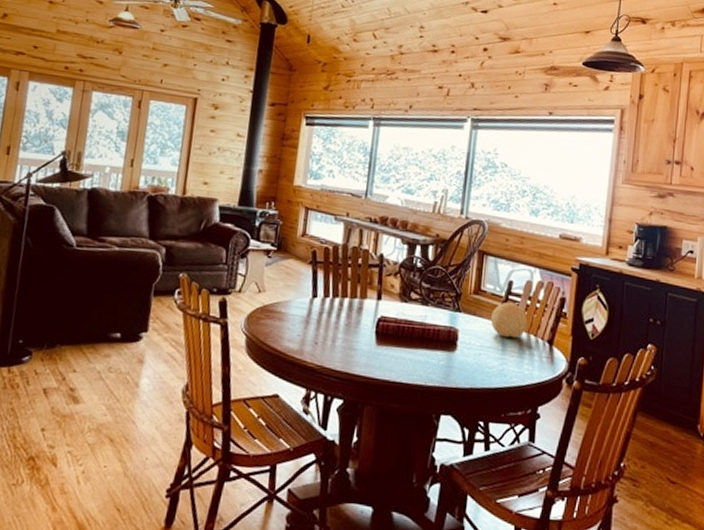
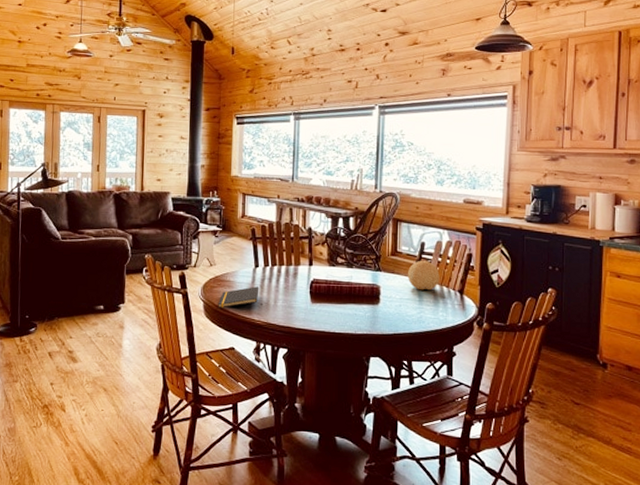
notepad: none [263,321,316,345] -> present [218,286,259,308]

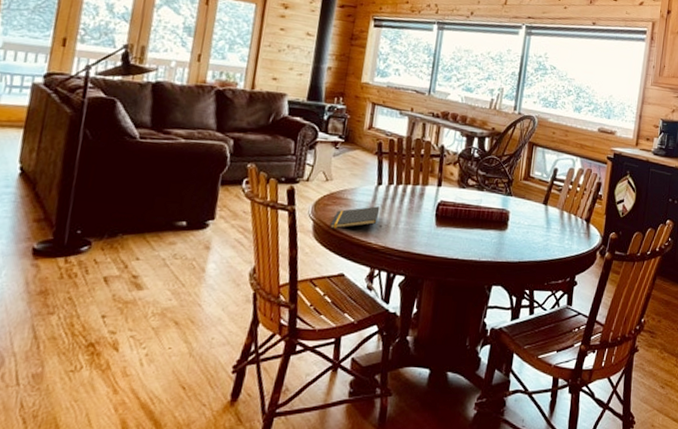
decorative ball: present [408,260,440,291] -> none [538,186,569,218]

